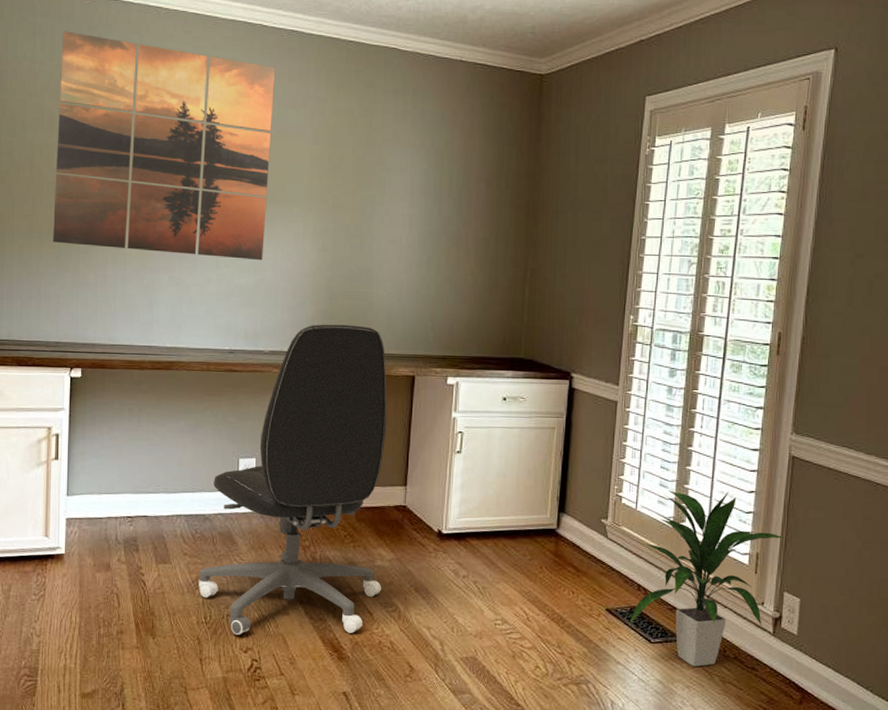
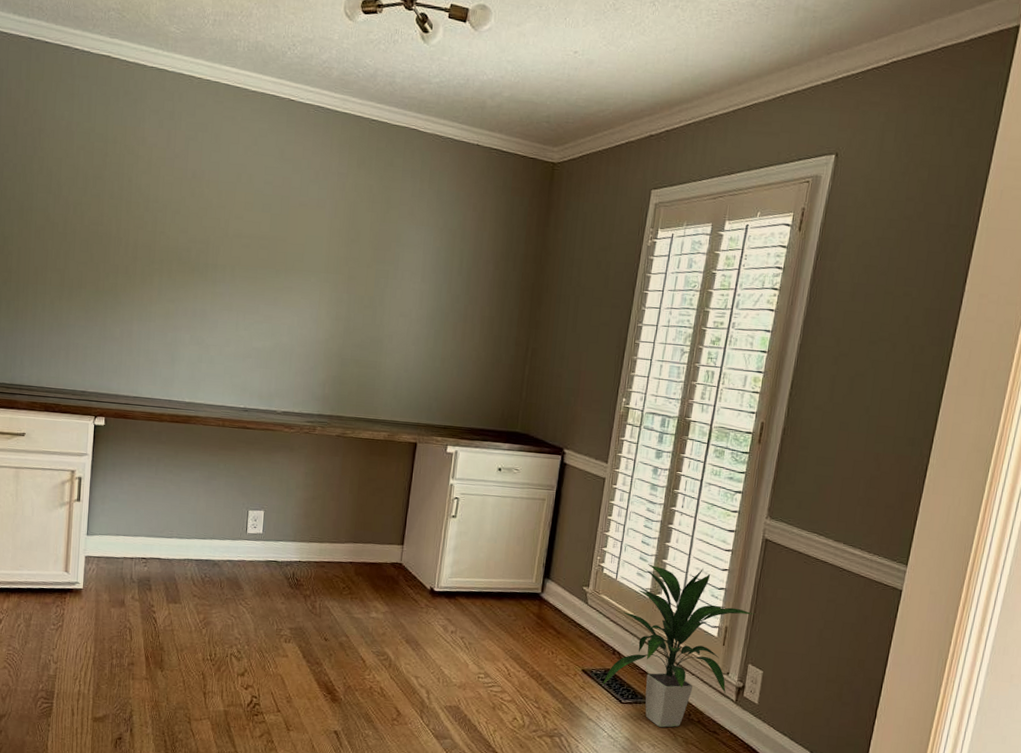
wall art: present [53,31,276,261] -> none [83,94,301,326]
office chair: present [198,324,387,636] -> none [205,389,391,678]

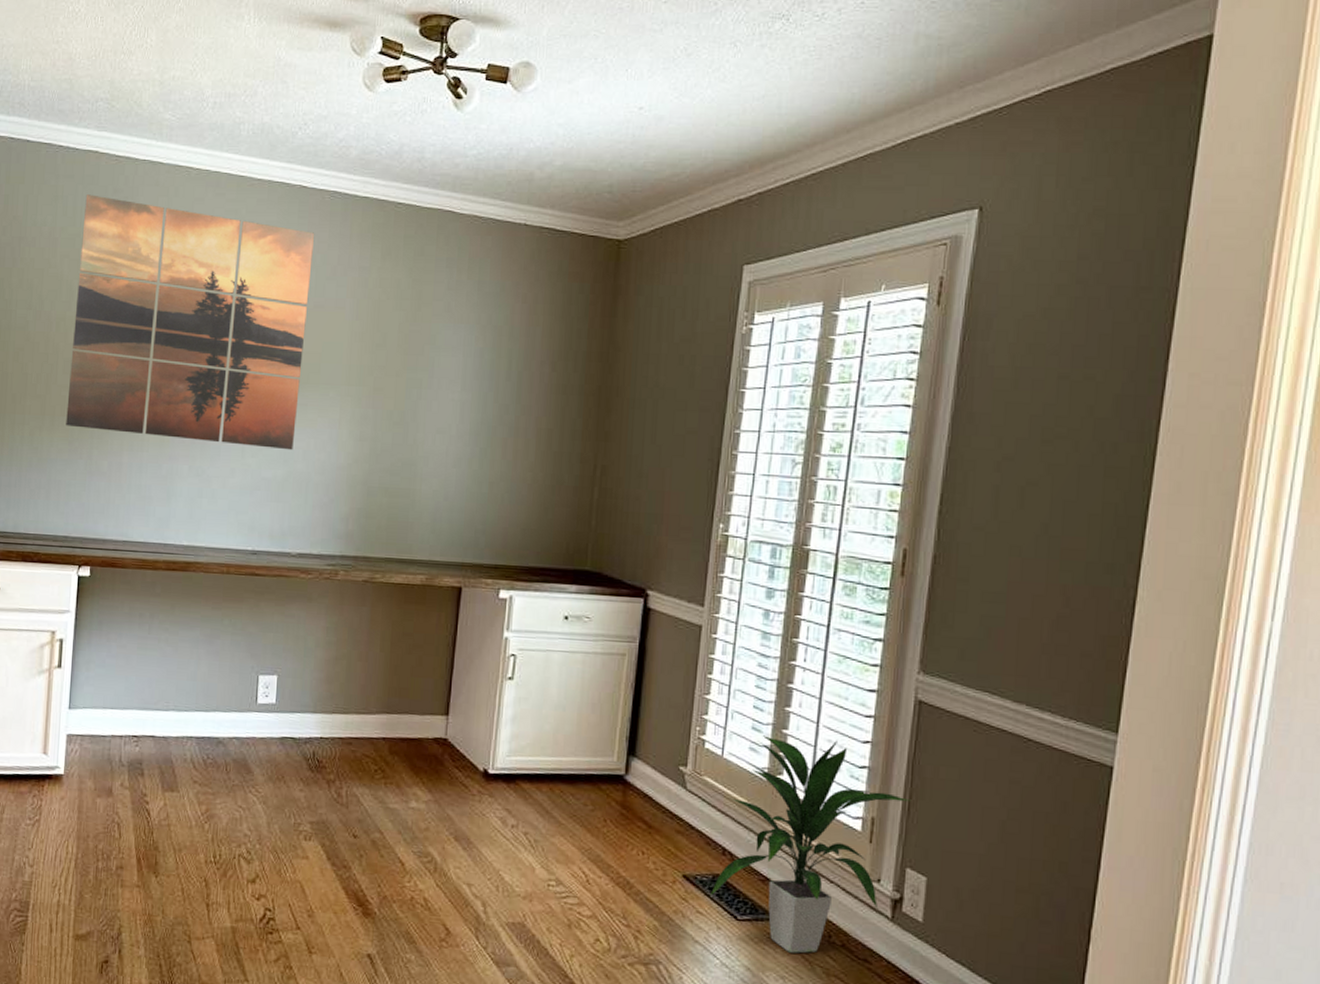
wall art: none [83,94,301,326] -> present [66,194,315,451]

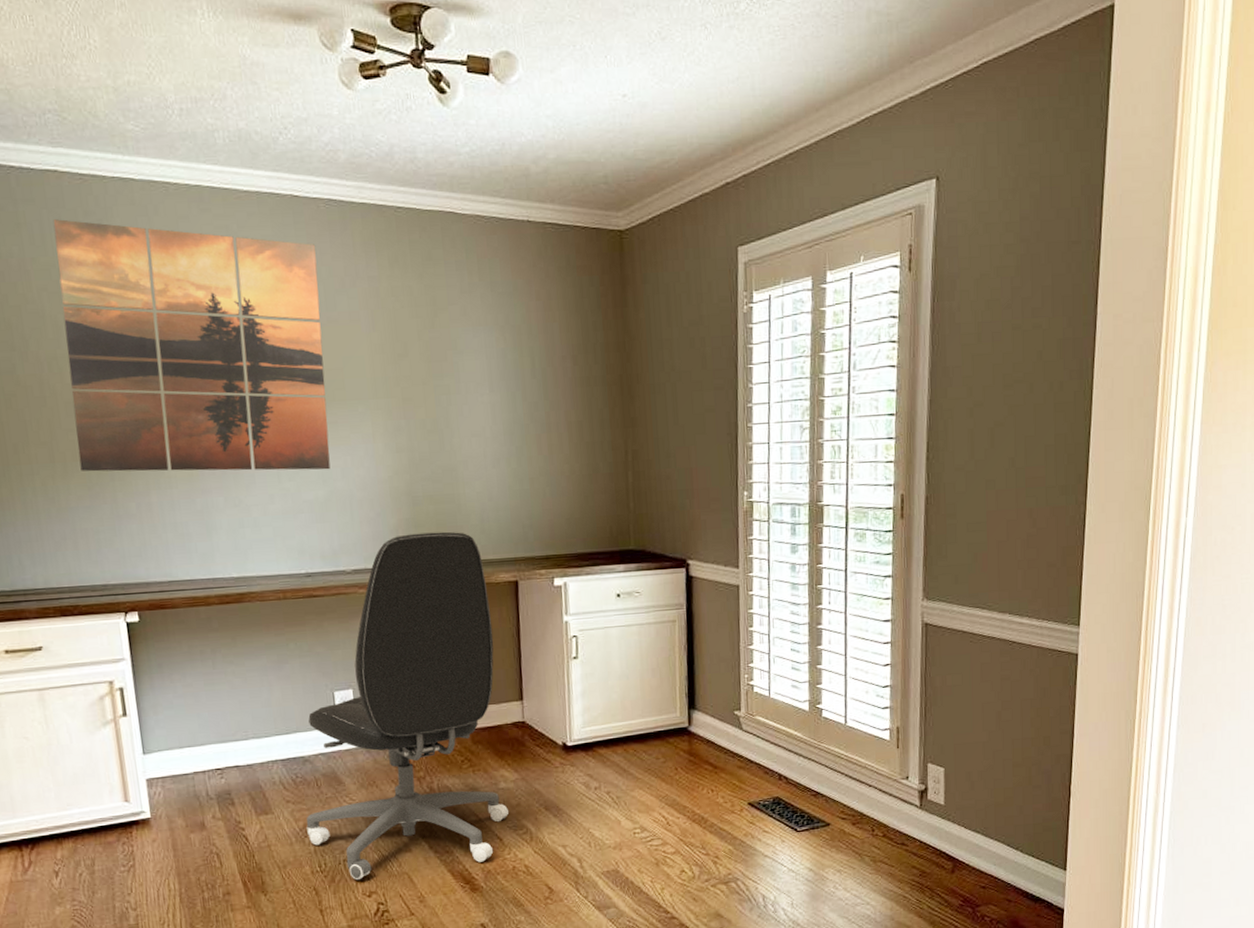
office chair: none [208,524,429,886] -> present [306,531,509,880]
indoor plant: present [709,735,911,954] -> none [772,667,927,850]

